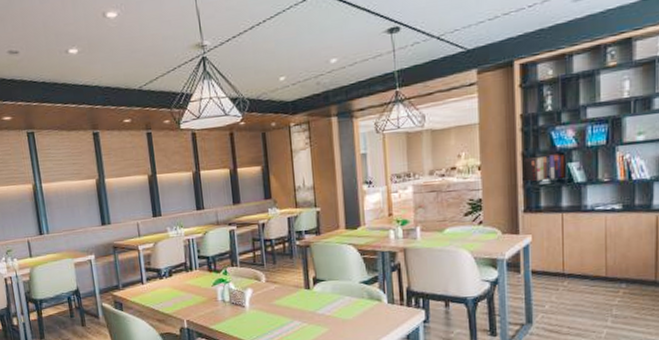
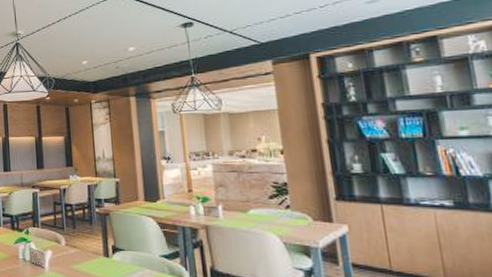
books: present [522,154,566,182] -> none [328,143,380,169]

